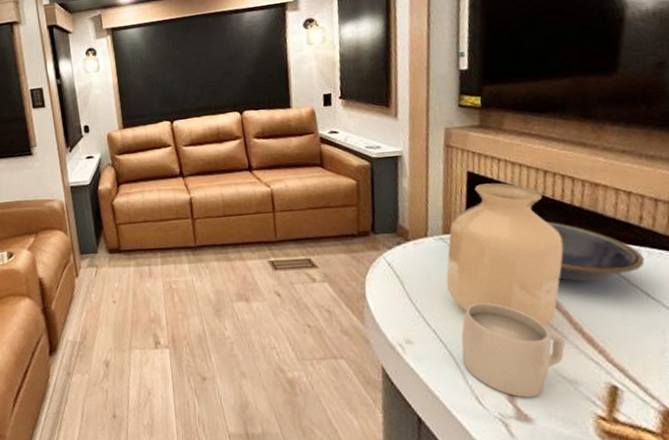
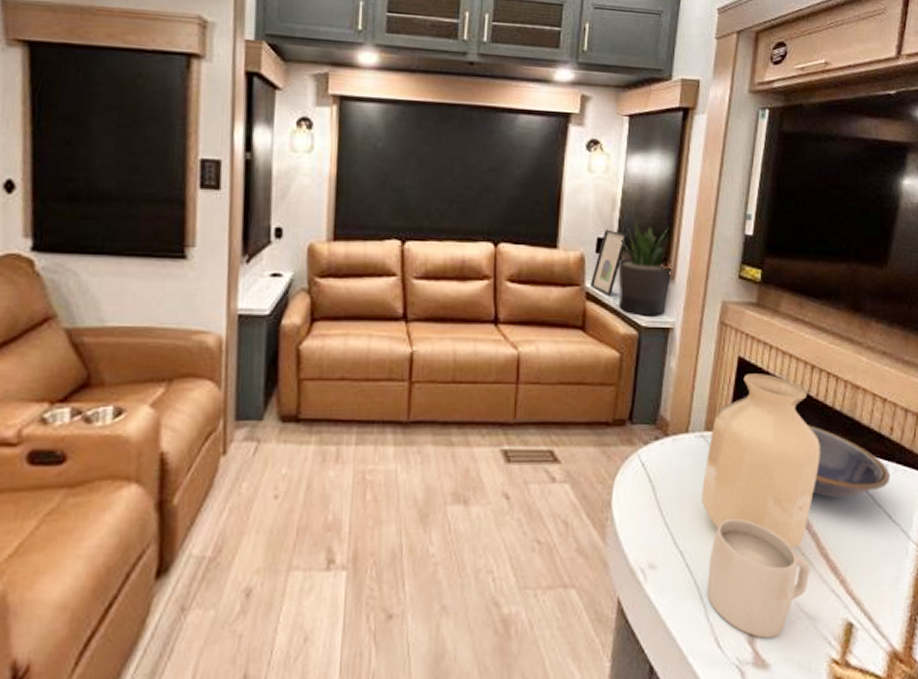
picture frame: none [322,86,351,138] -> present [589,229,629,297]
planter: none [343,74,394,151] -> present [618,219,672,318]

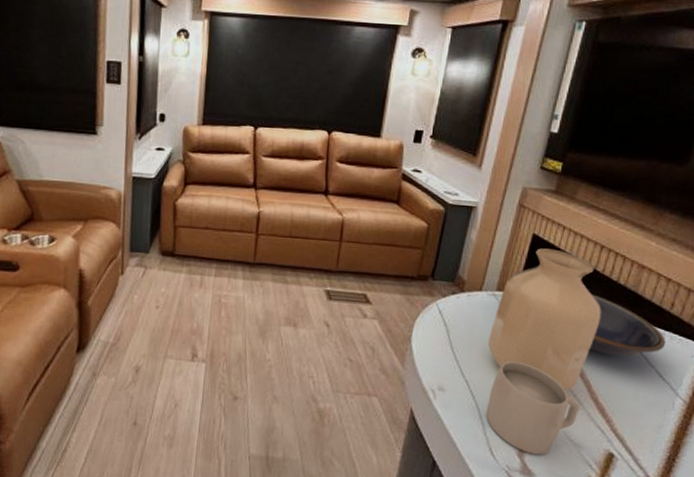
picture frame: present [589,229,629,297] -> none [406,123,443,178]
planter: present [618,219,672,318] -> none [430,116,480,197]

